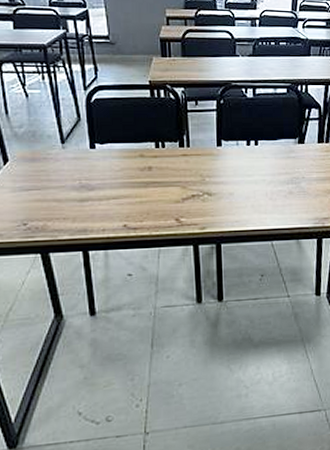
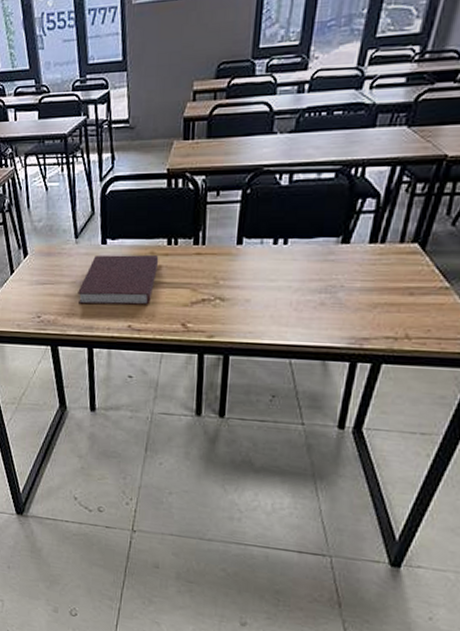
notebook: none [68,158,149,208] -> present [78,255,159,305]

